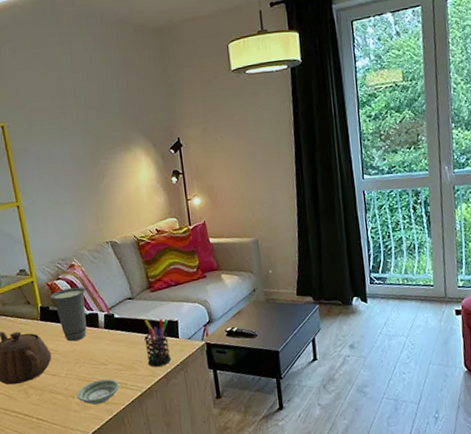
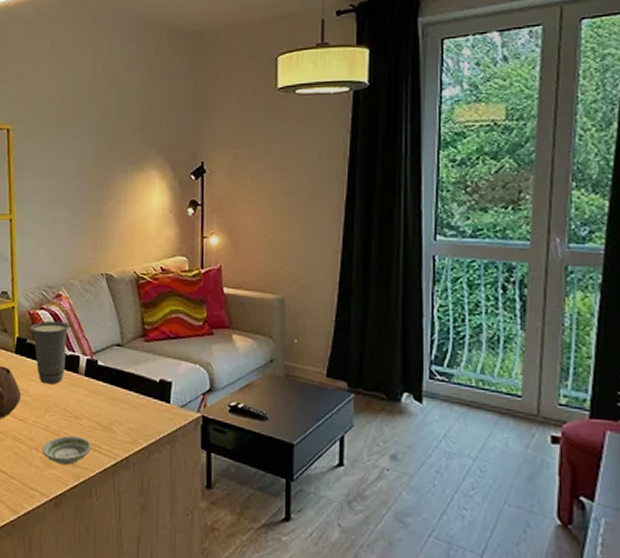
pen holder: present [144,318,172,367] -> none [128,373,161,434]

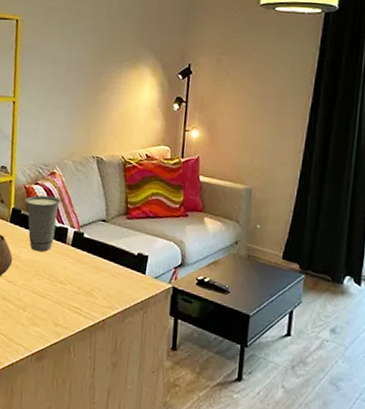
saucer: present [42,435,93,465] -> none [28,298,74,324]

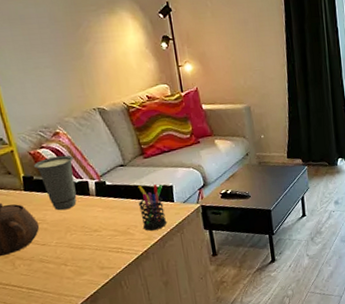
pen holder: none [107,246,139,301] -> present [137,184,167,231]

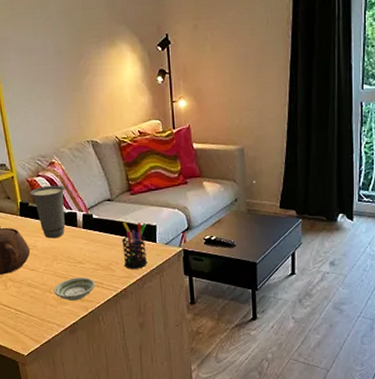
saucer: none [69,244,115,271] -> present [54,277,96,300]

